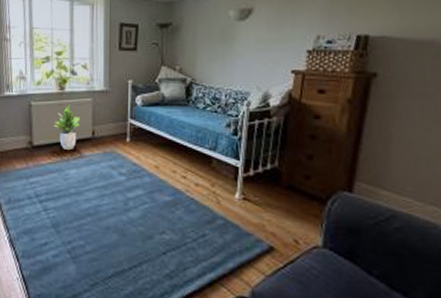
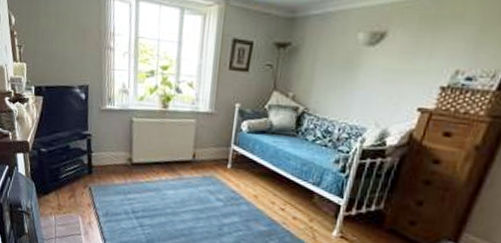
potted plant: present [53,104,81,150] -> none [154,124,182,171]

